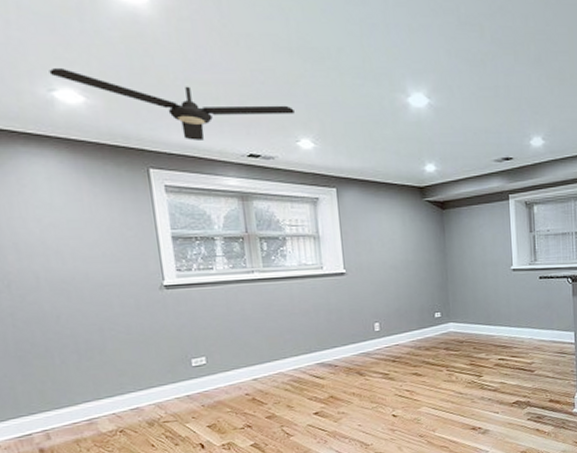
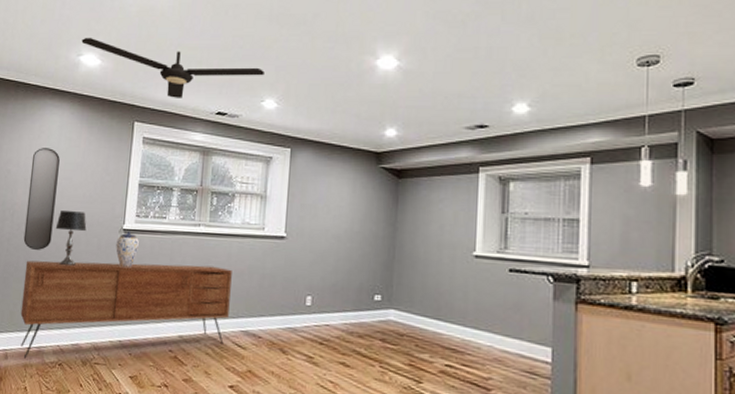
home mirror: none [17,204,74,321] -> present [23,148,60,250]
sideboard: none [44,309,302,434] -> present [20,260,232,359]
table lamp: none [74,273,117,333] -> present [55,211,87,267]
decorative urn: none [158,286,189,324] -> present [116,230,140,267]

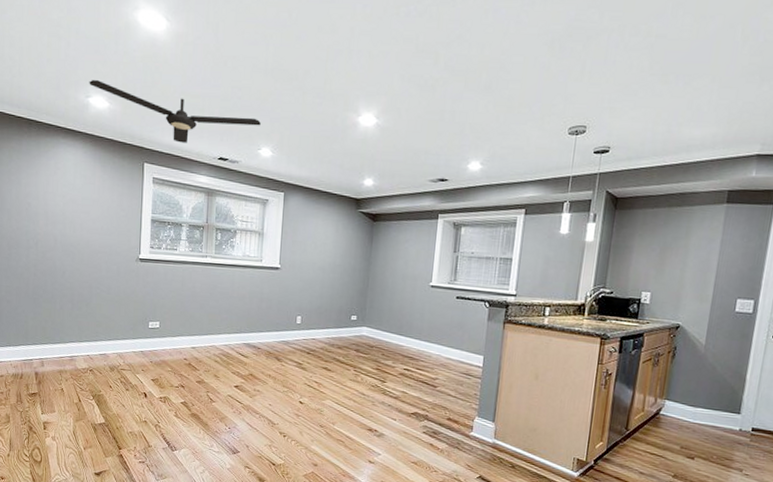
sideboard: present [20,260,232,359] -> none [52,284,235,366]
home mirror: present [23,148,60,250] -> none [49,183,77,275]
table lamp: present [55,211,87,267] -> none [77,241,106,290]
decorative urn: present [116,230,140,267] -> none [134,260,155,291]

